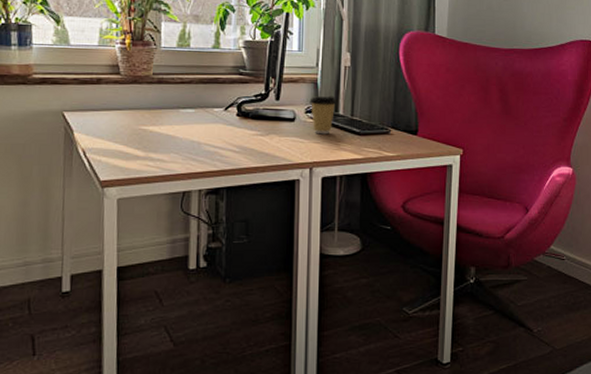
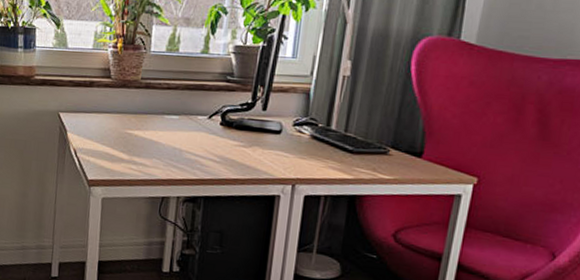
coffee cup: present [309,95,337,135] -> none [299,108,331,150]

